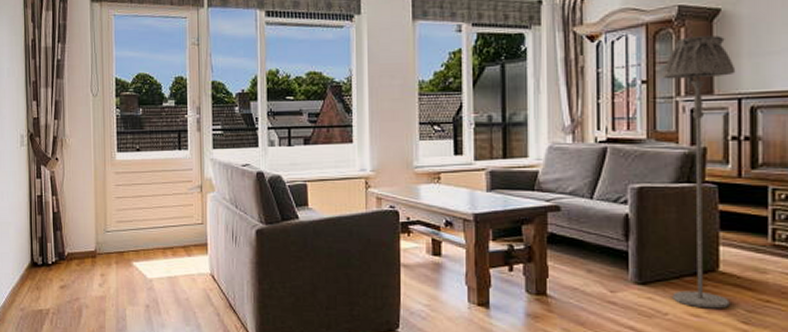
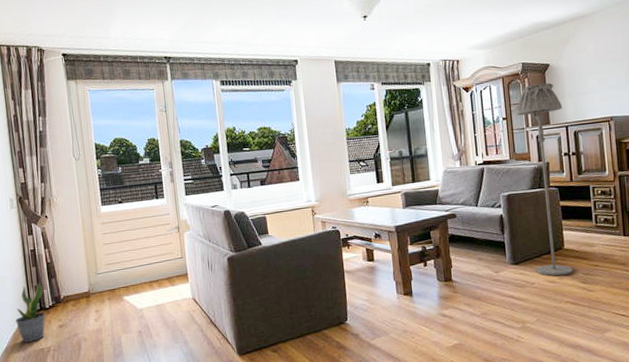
potted plant: none [16,234,47,301] -> present [16,283,45,343]

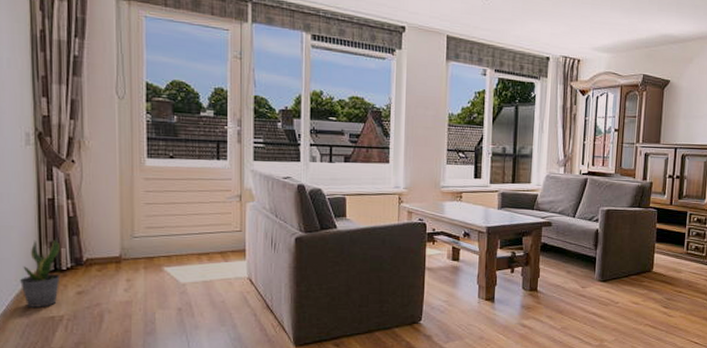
floor lamp: present [516,83,573,276] -> none [622,99,676,298]

